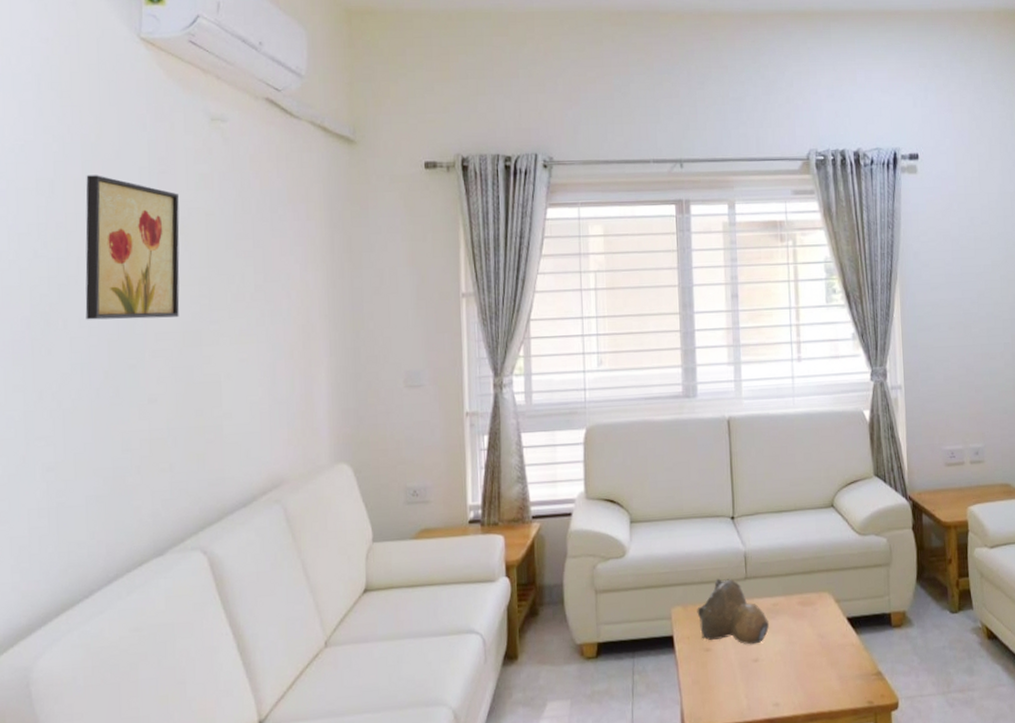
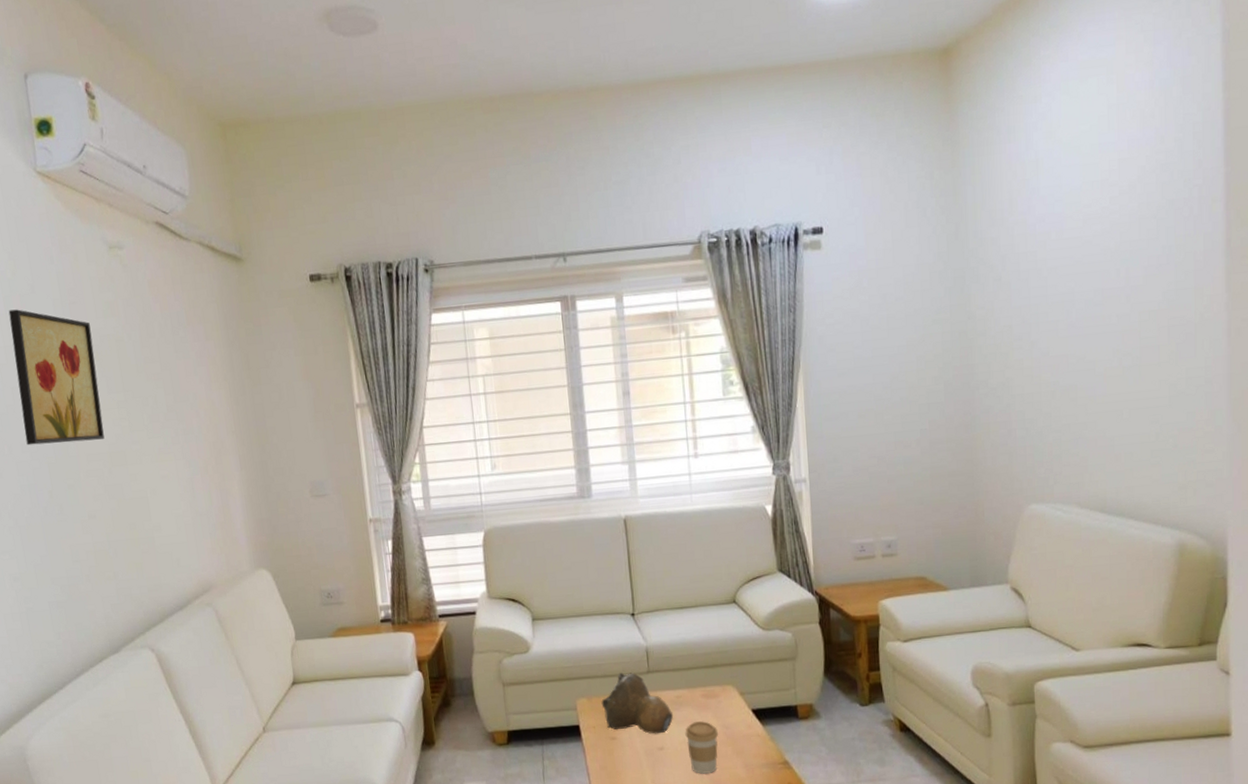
coffee cup: none [780,630,813,687] -> present [685,721,718,774]

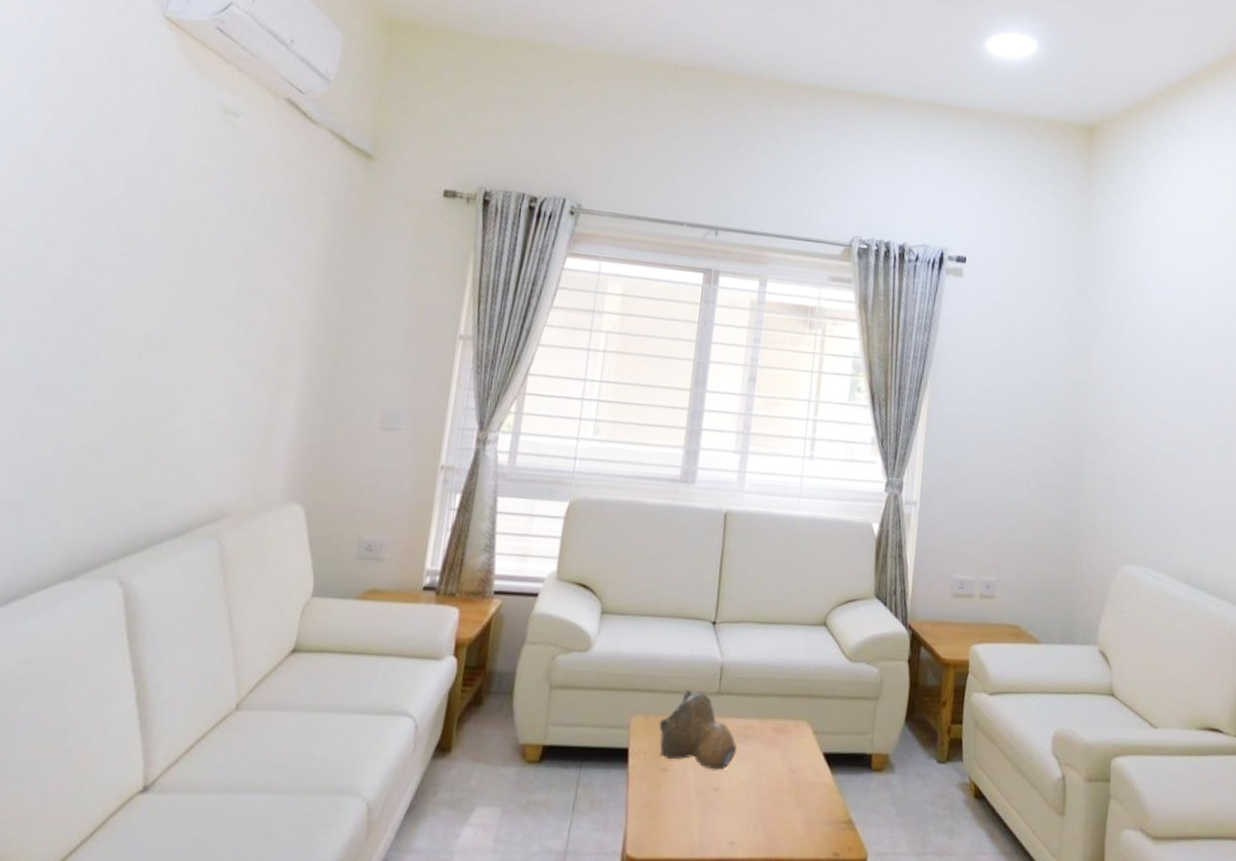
wall art: present [8,309,105,446] -> none [42,151,172,317]
coffee cup: present [685,721,718,774] -> none [746,760,783,826]

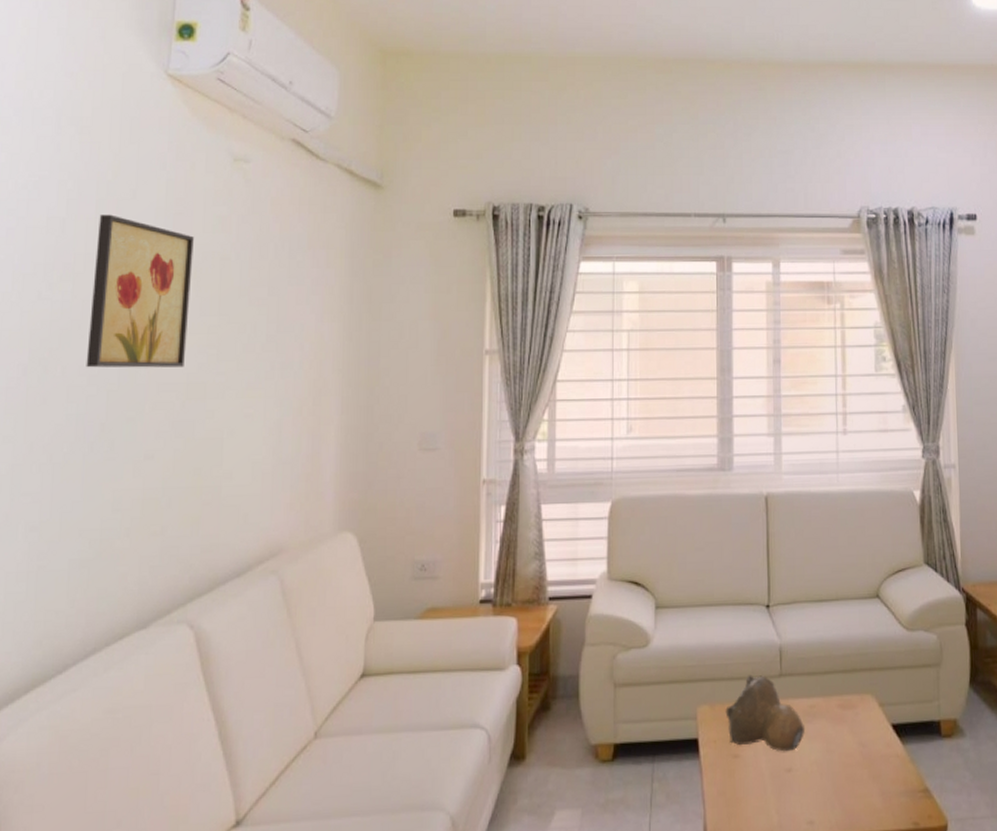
wall art: none [42,151,172,317] -> present [86,214,194,368]

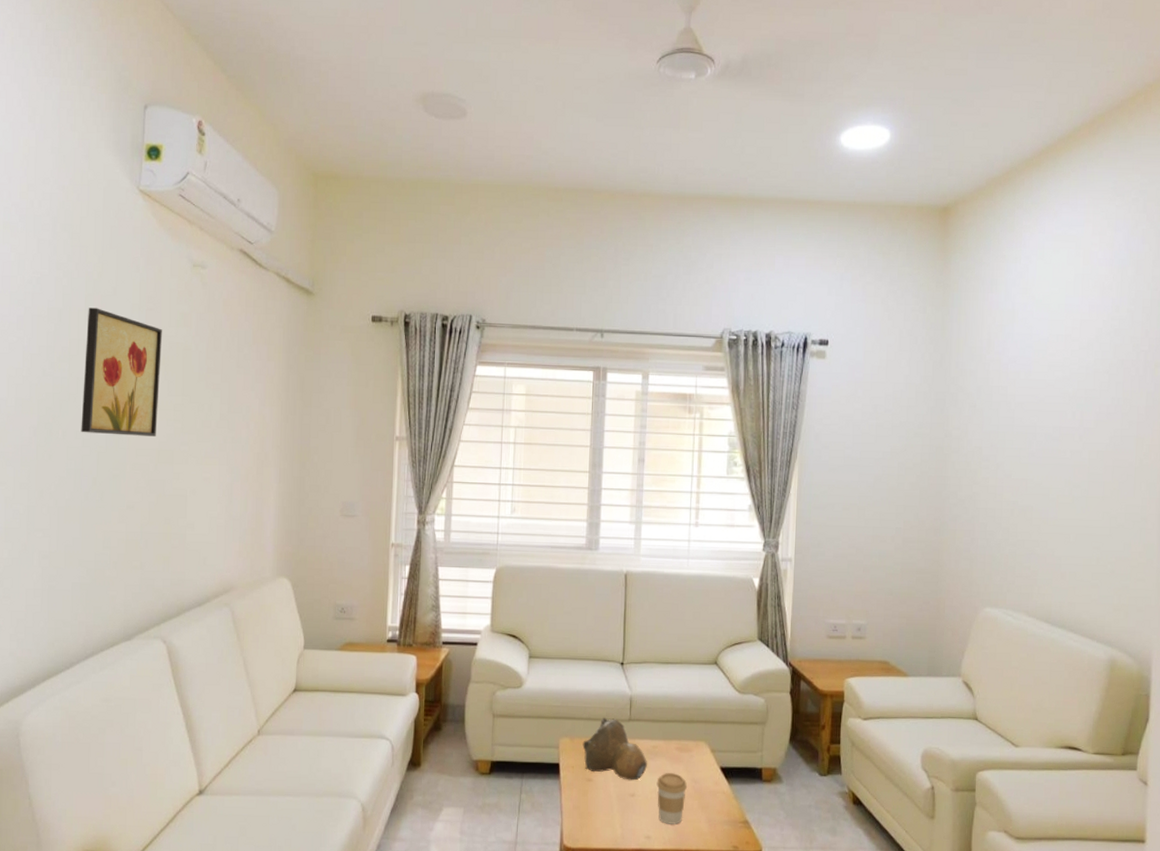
coffee cup: none [817,737,853,803] -> present [656,773,687,824]

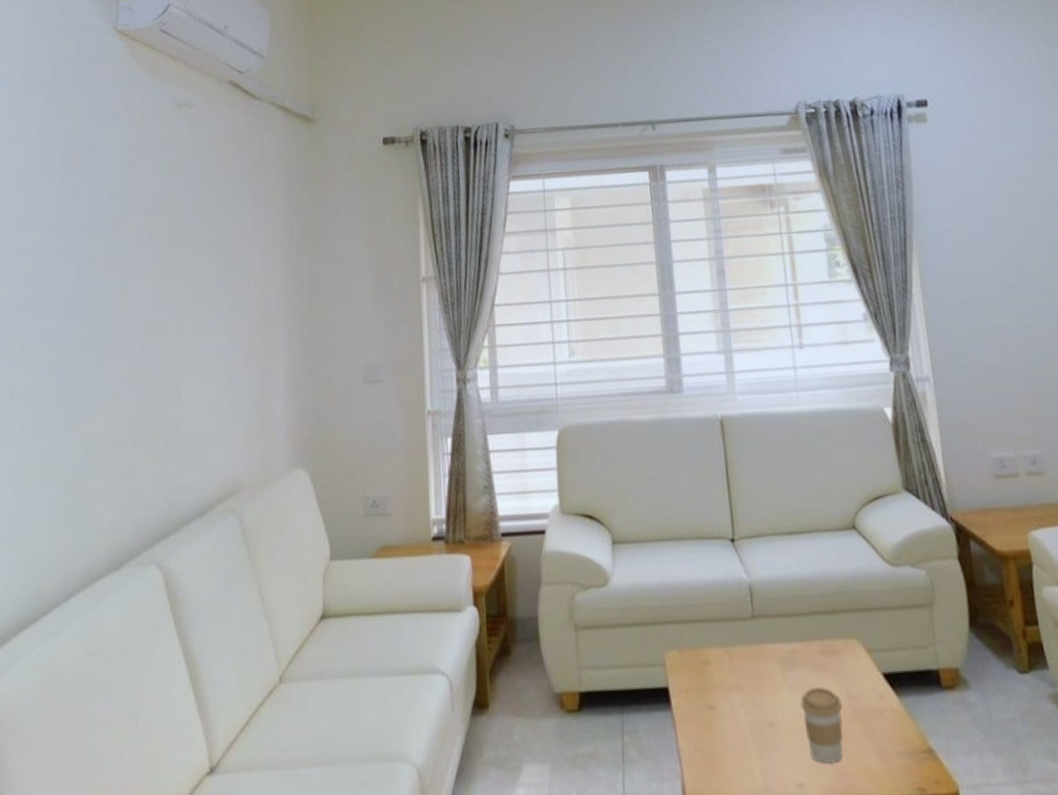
wall art: present [81,307,162,436] -> none [57,167,146,315]
decorative bowl: present [582,717,648,781] -> none [695,616,786,704]

